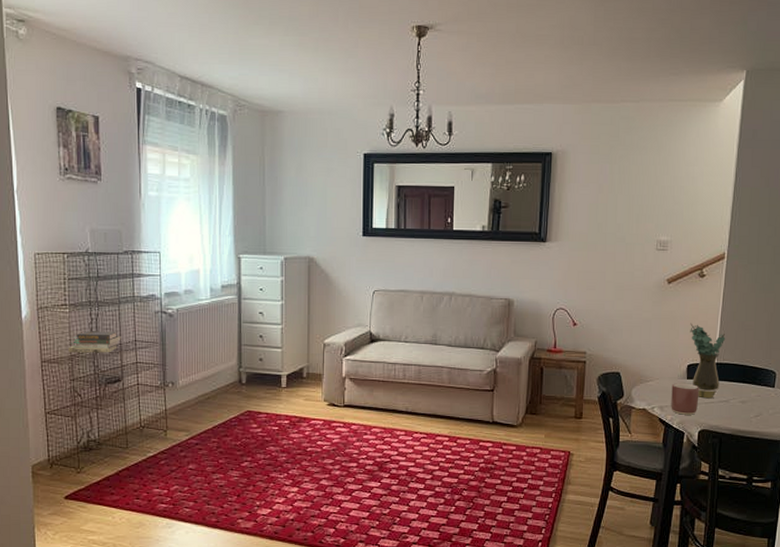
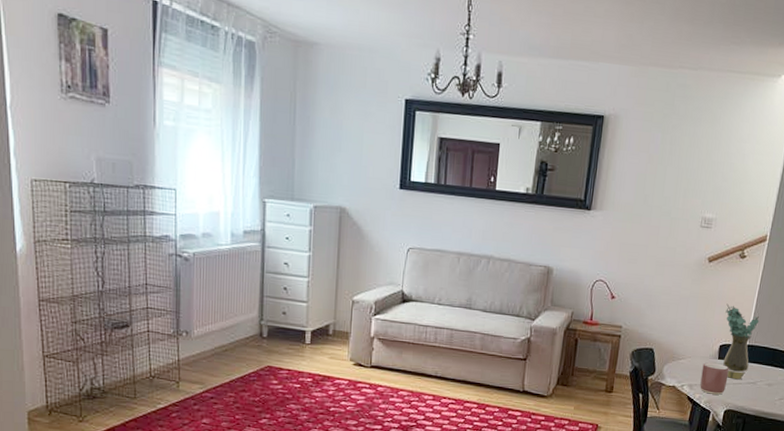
books: present [67,331,121,353] -> none [69,270,130,296]

